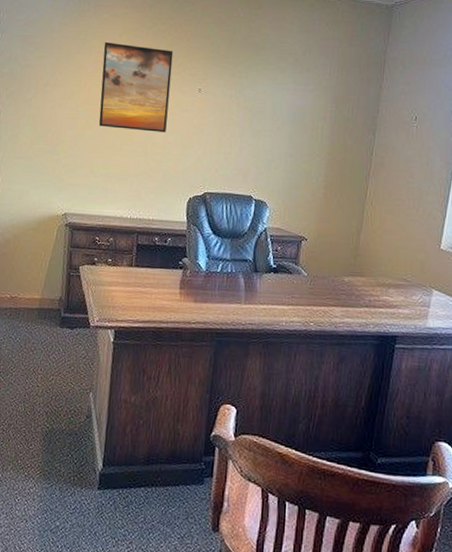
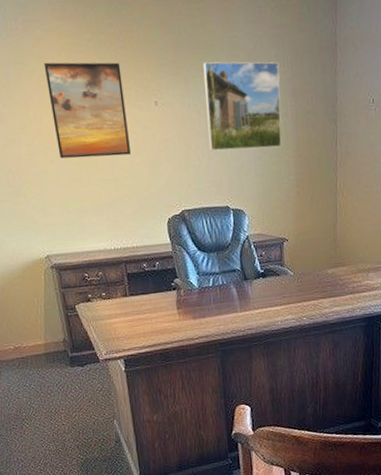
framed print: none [242,60,326,148] -> present [203,61,282,151]

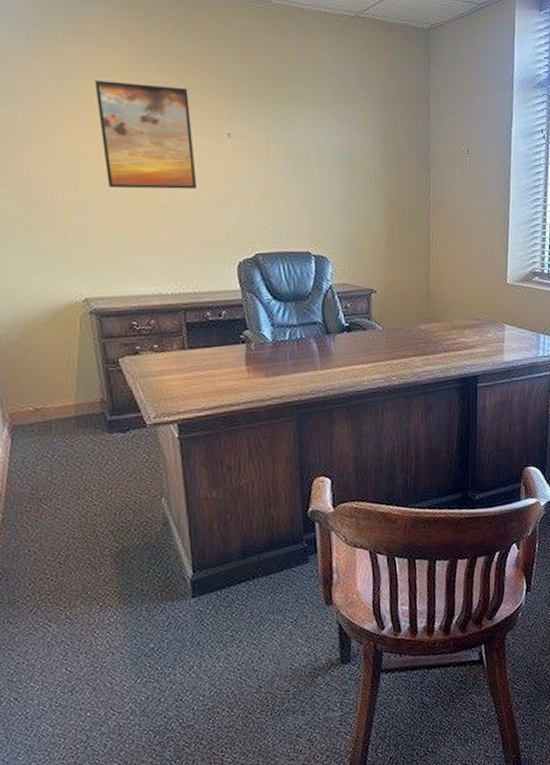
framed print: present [203,61,282,151] -> none [284,96,371,193]

